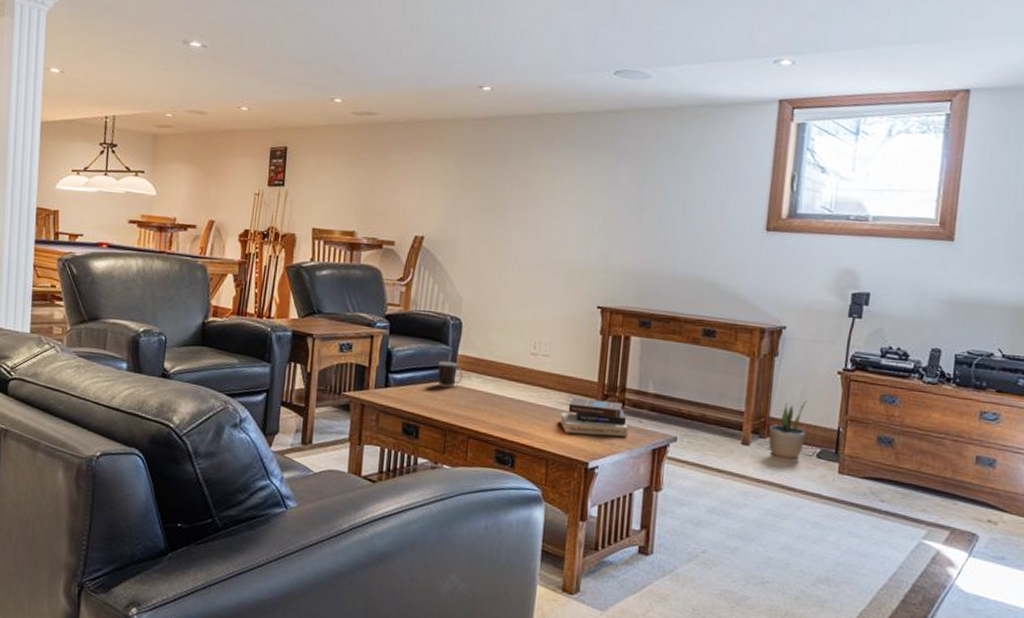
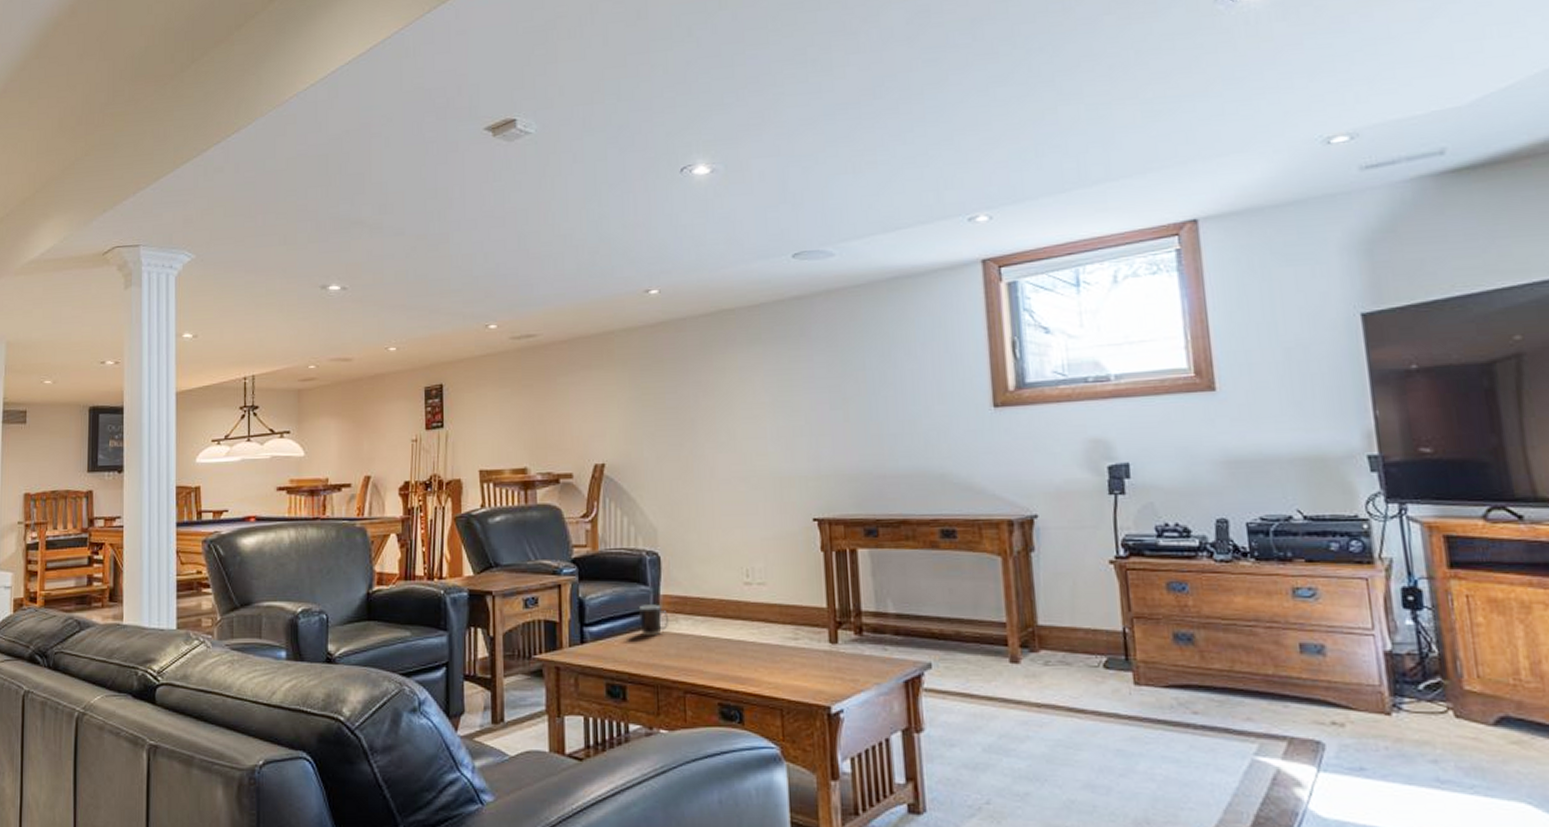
books: present [560,397,629,437] -> none [789,628,873,674]
potted plant: present [768,400,808,463] -> none [1039,599,1086,678]

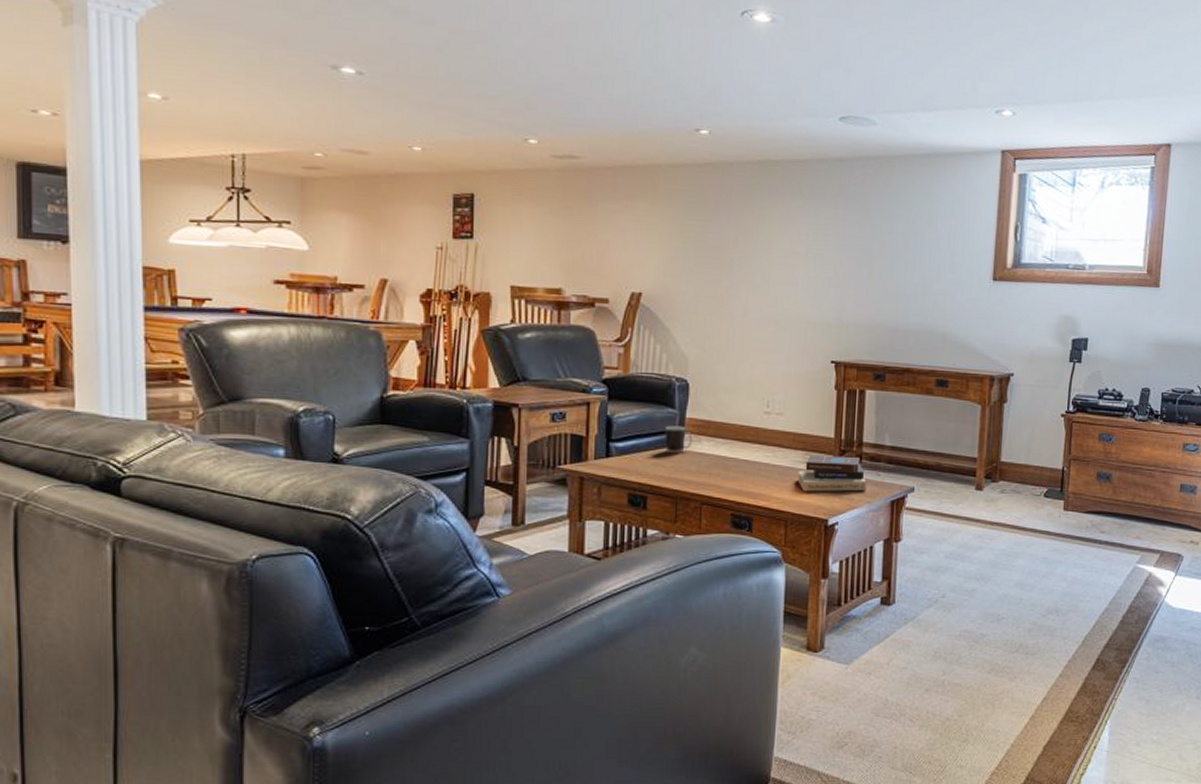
books: none [789,628,873,674] -> present [797,455,867,492]

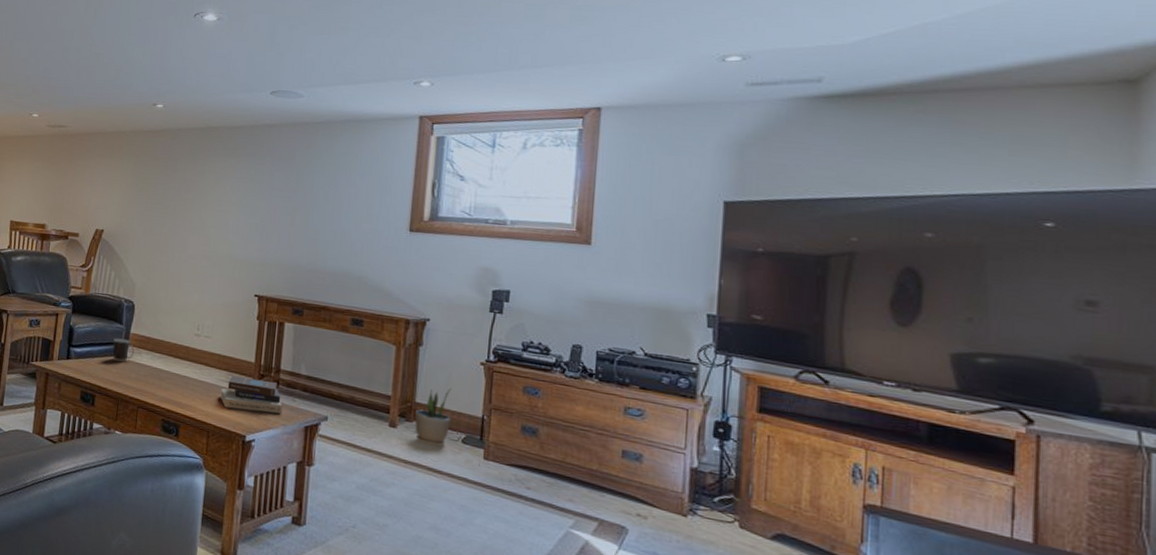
potted plant: none [1000,443,1035,504] -> present [414,387,452,447]

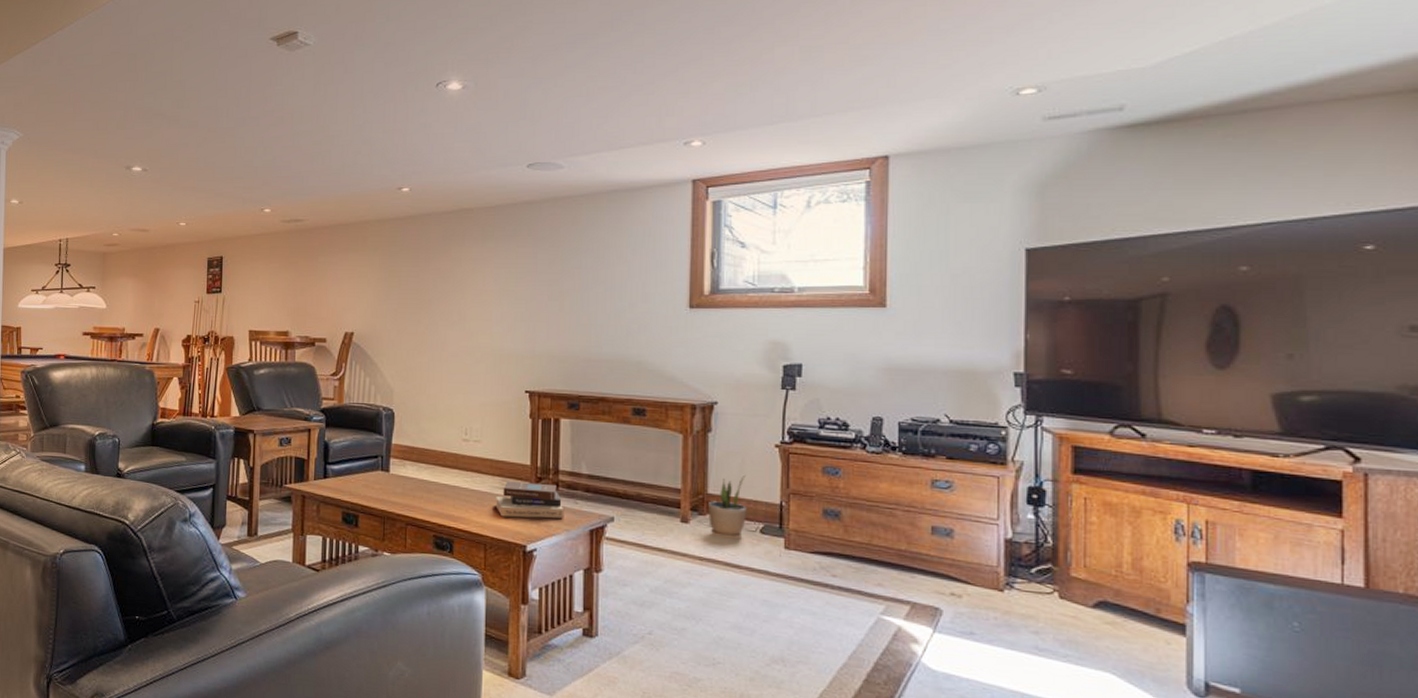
mug: present [112,338,135,362] -> none [374,451,398,476]

